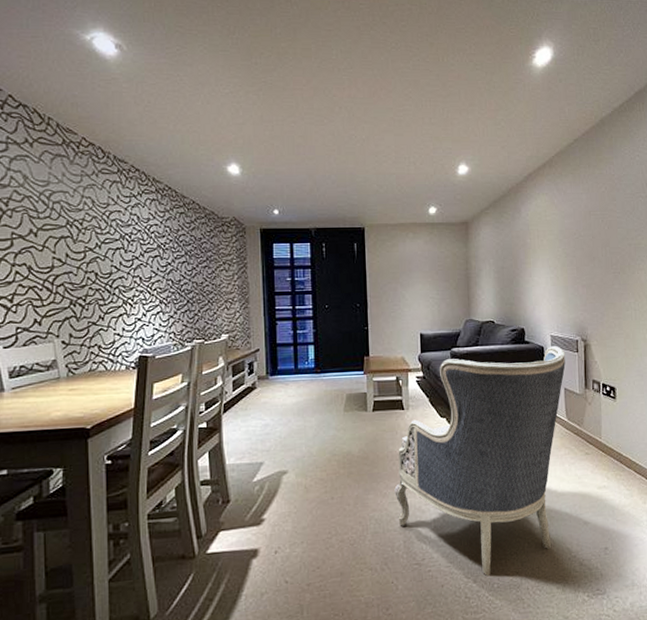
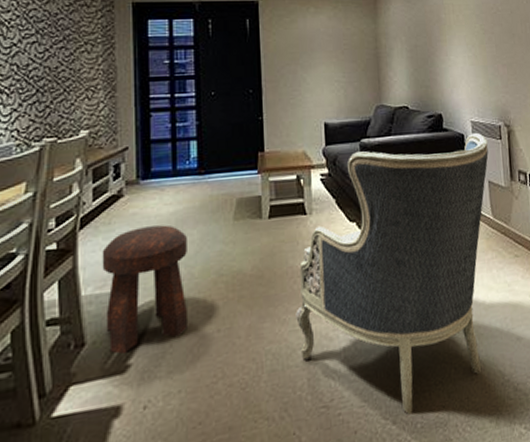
stool: none [241,412,308,511] -> present [102,225,187,355]

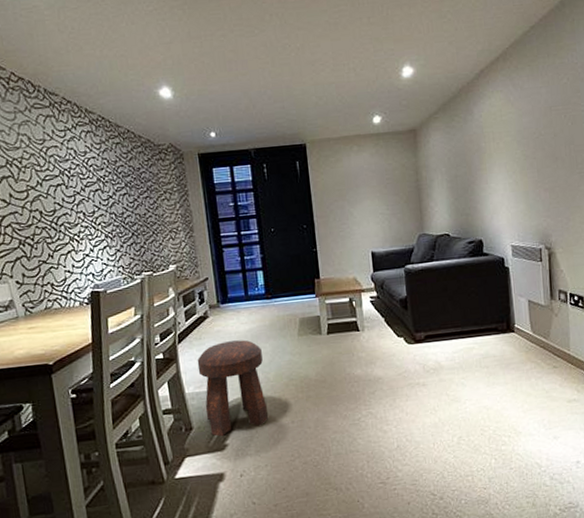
armchair: present [296,132,489,415] -> none [354,255,529,493]

